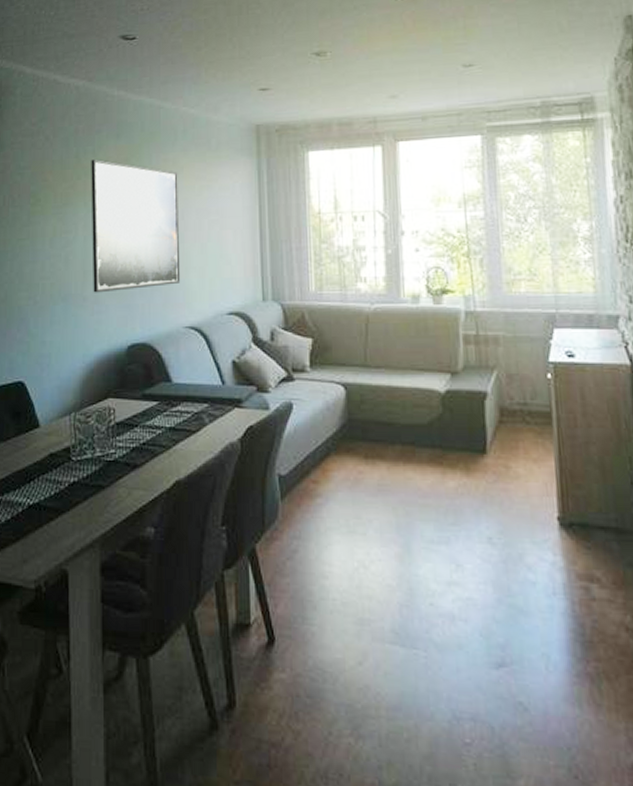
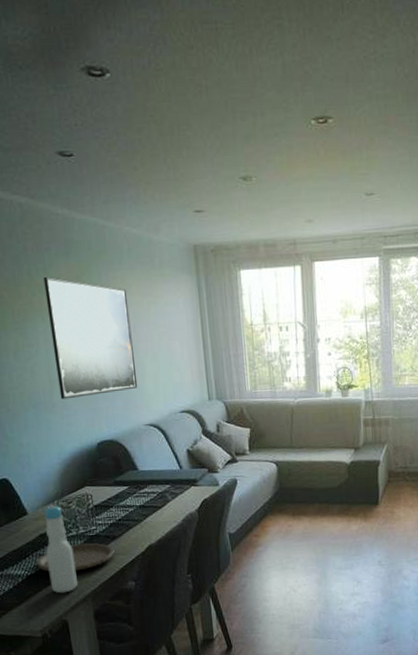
plate: none [41,469,134,505] -> present [36,543,115,571]
bottle: none [54,418,86,533] -> present [44,505,78,594]

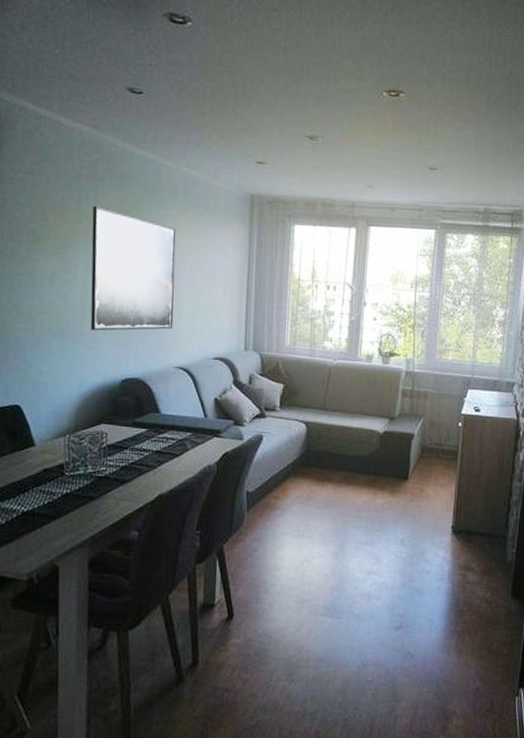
plate: present [36,543,115,571] -> none [35,483,122,513]
bottle: present [44,505,78,594] -> none [47,439,77,536]

